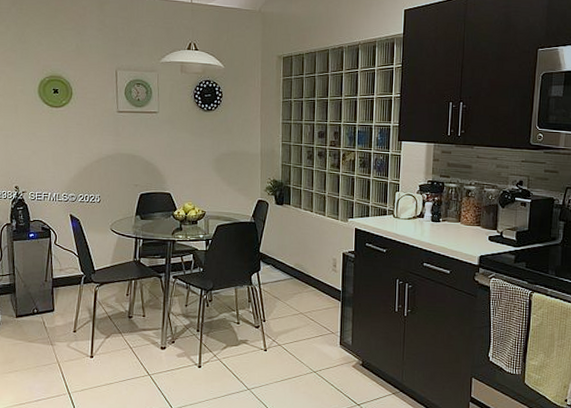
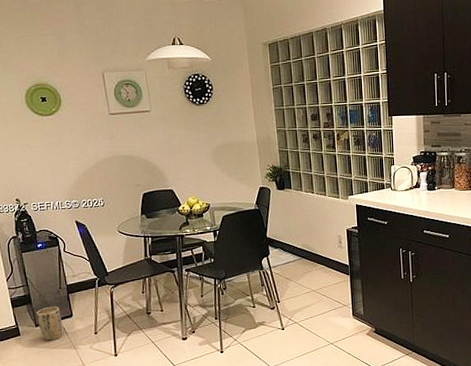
plant pot: none [18,298,43,334] -> present [36,306,63,341]

